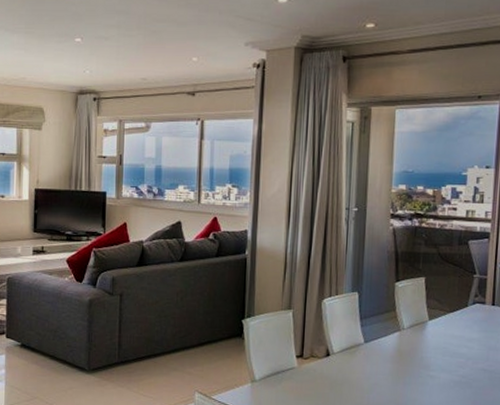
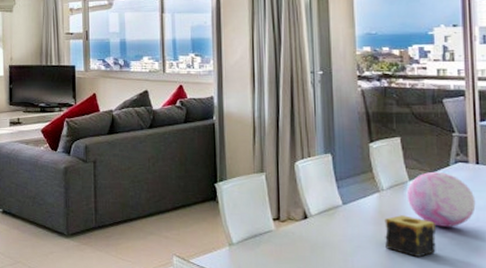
candle: none [400,354,448,394] -> present [384,215,436,257]
decorative orb: none [425,311,488,366] -> present [406,171,476,227]

